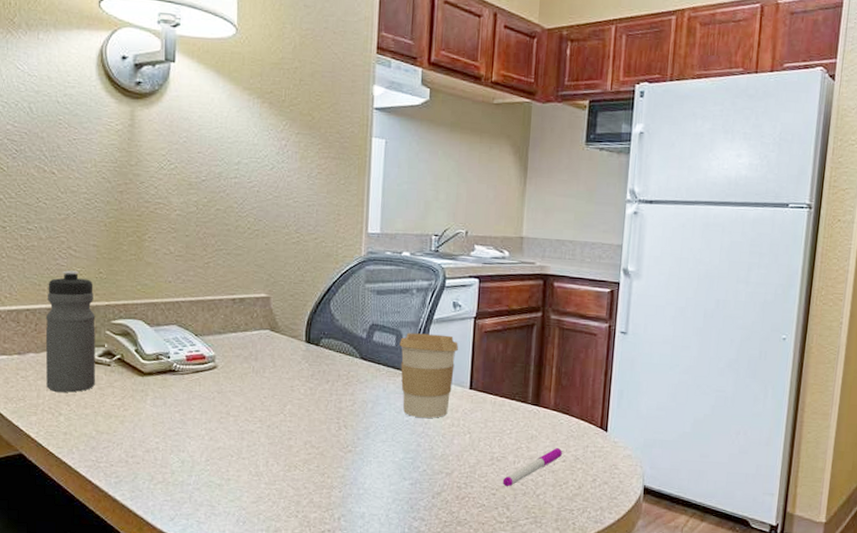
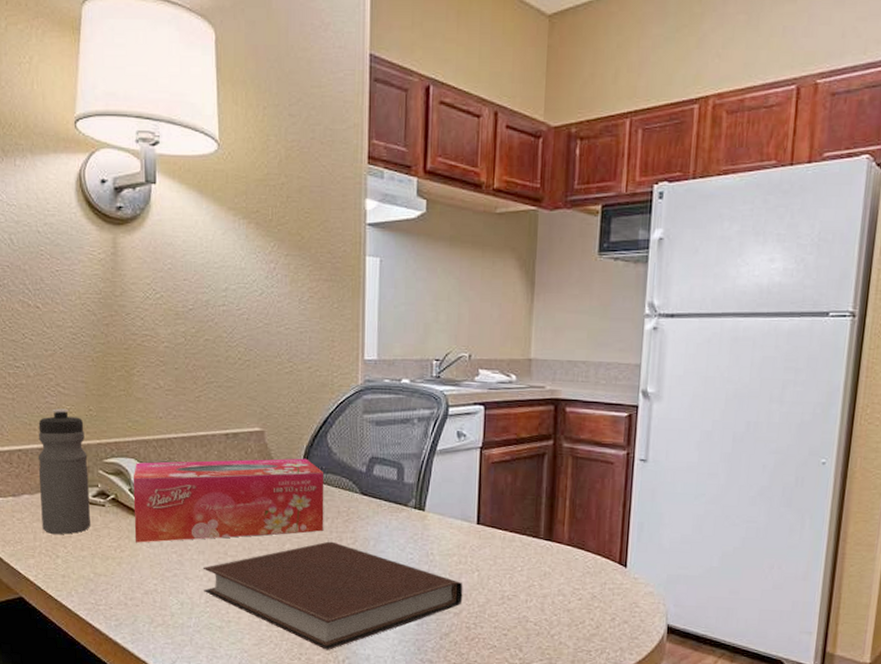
tissue box: none [139,323,327,402] -> present [133,458,324,543]
notebook: none [204,403,455,508] -> present [202,541,463,650]
coffee cup: present [399,333,459,418] -> none [401,465,465,555]
pen: present [502,448,562,487] -> none [514,585,578,627]

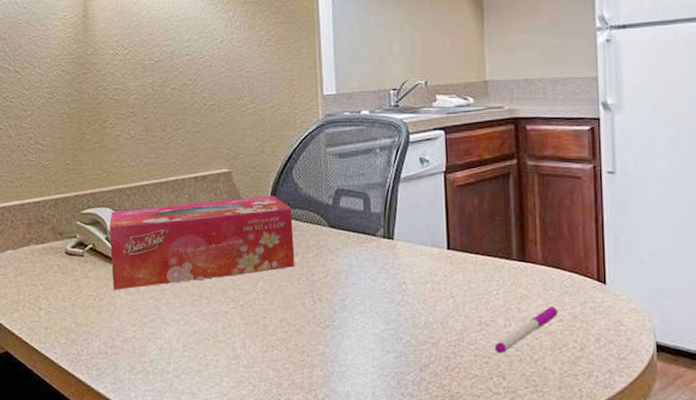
water bottle: present [38,408,90,534] -> none [20,165,70,287]
notebook: present [202,541,463,650] -> none [179,276,440,389]
pen: none [514,585,578,627] -> present [494,307,557,354]

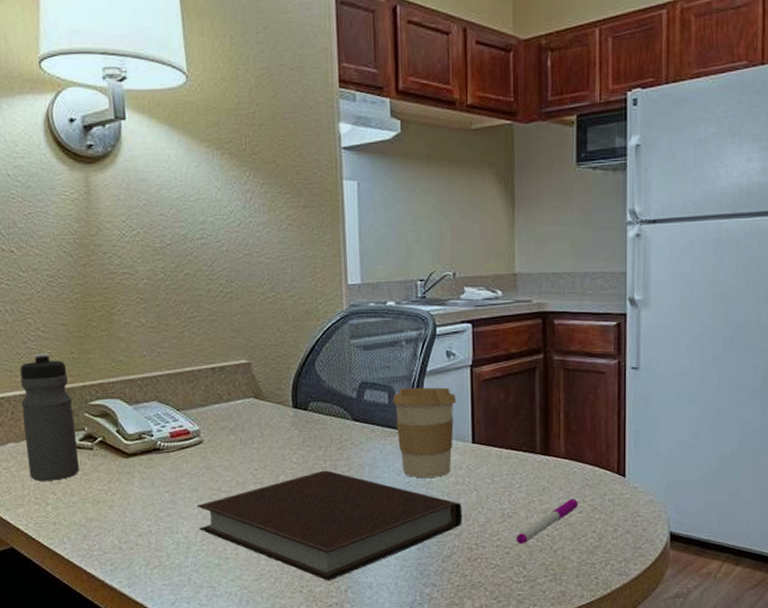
water bottle: none [20,165,70,287] -> present [19,353,79,481]
tissue box: present [109,195,295,290] -> none [119,388,318,484]
notebook: none [179,276,440,389] -> present [196,470,463,581]
coffee cup: none [368,193,431,284] -> present [393,387,457,477]

